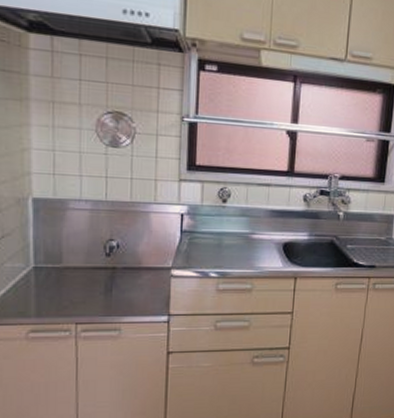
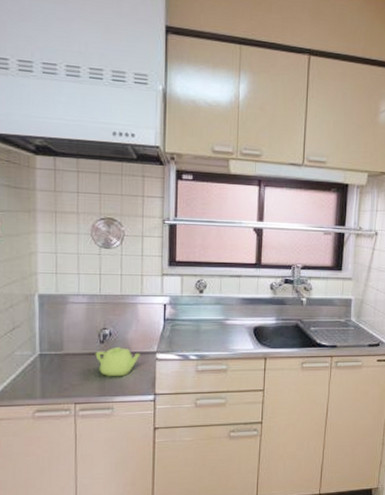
teapot: none [100,260,153,295] -> present [95,346,140,377]

